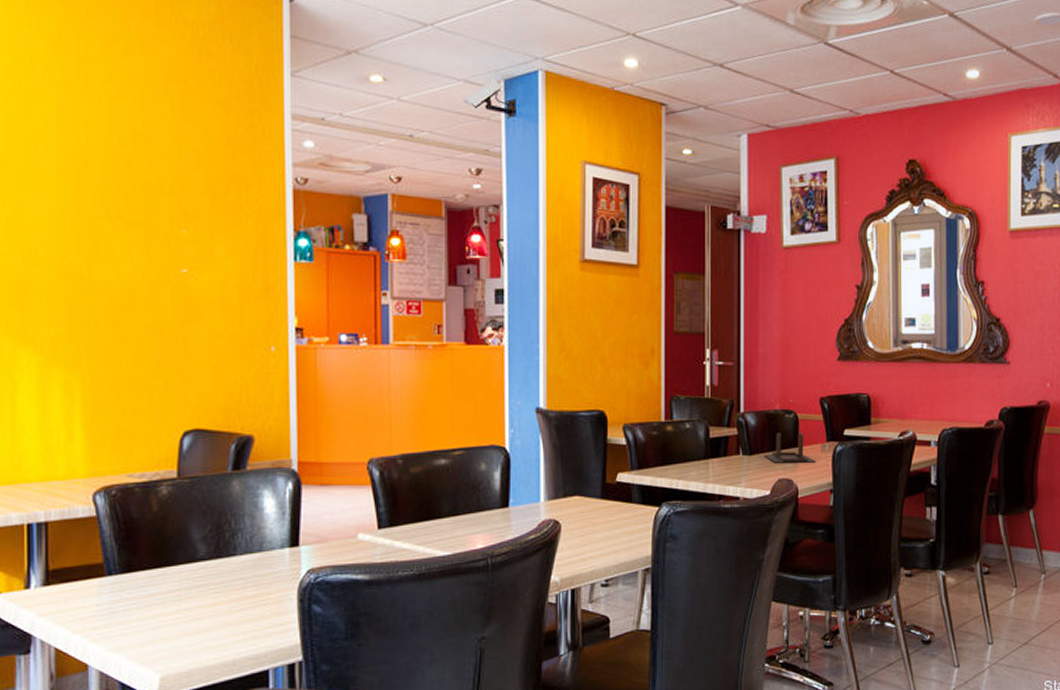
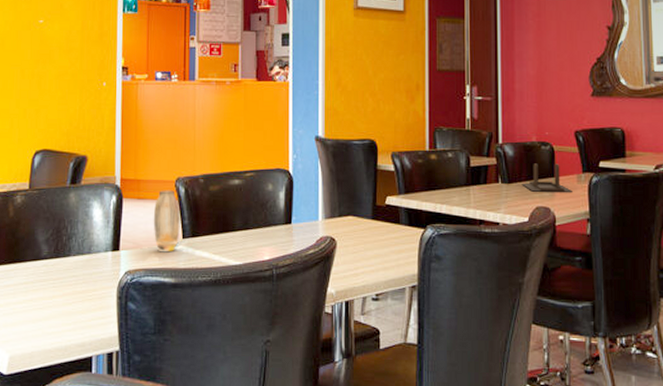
vase: none [340,473,375,545] -> present [153,190,180,251]

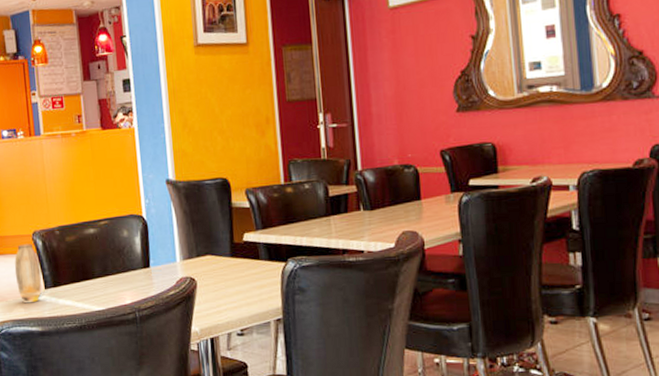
napkin holder: present [522,163,572,193] -> none [385,185,441,217]

